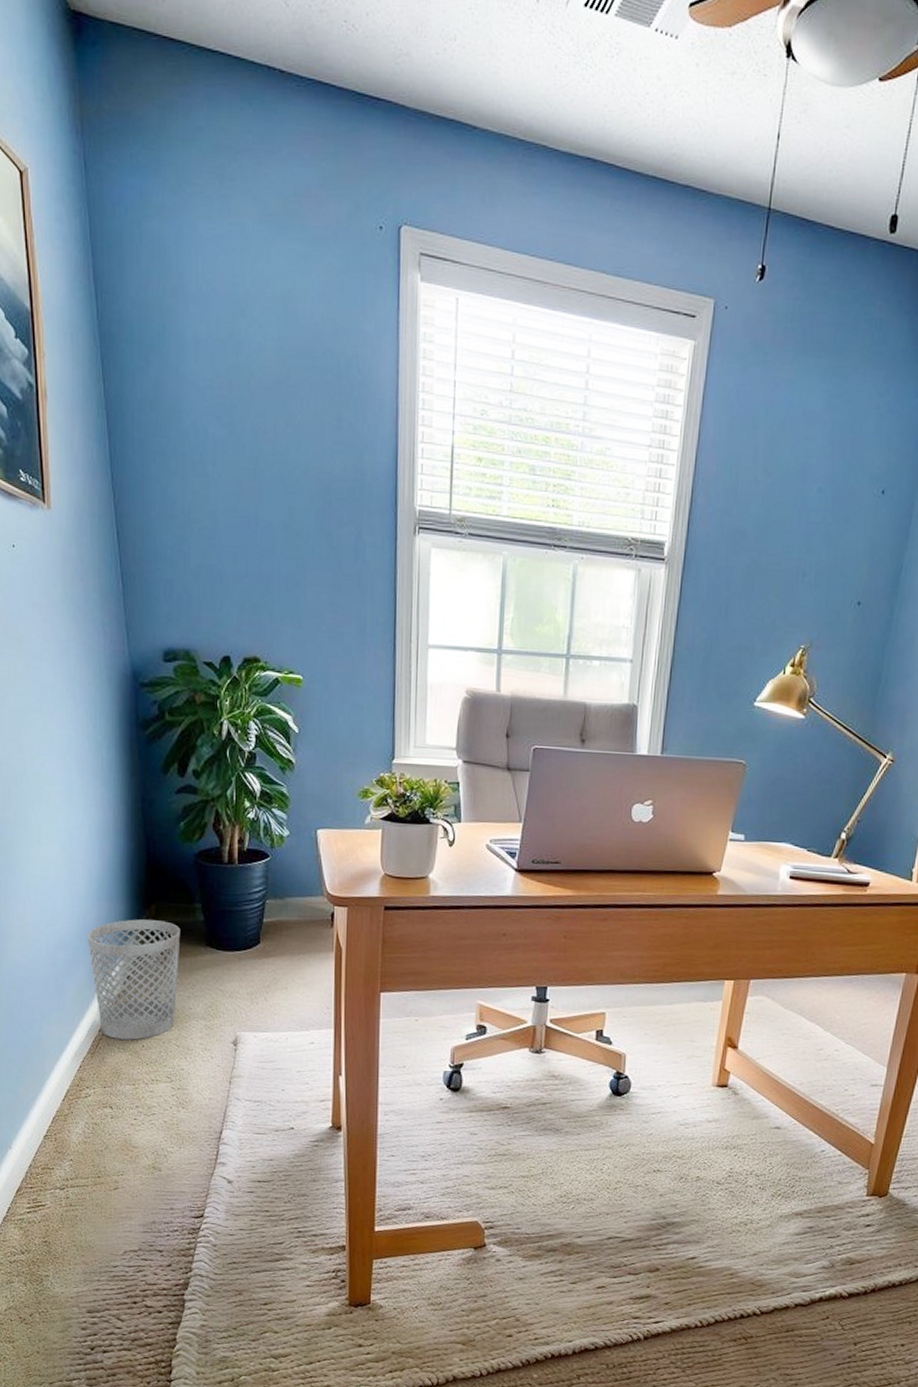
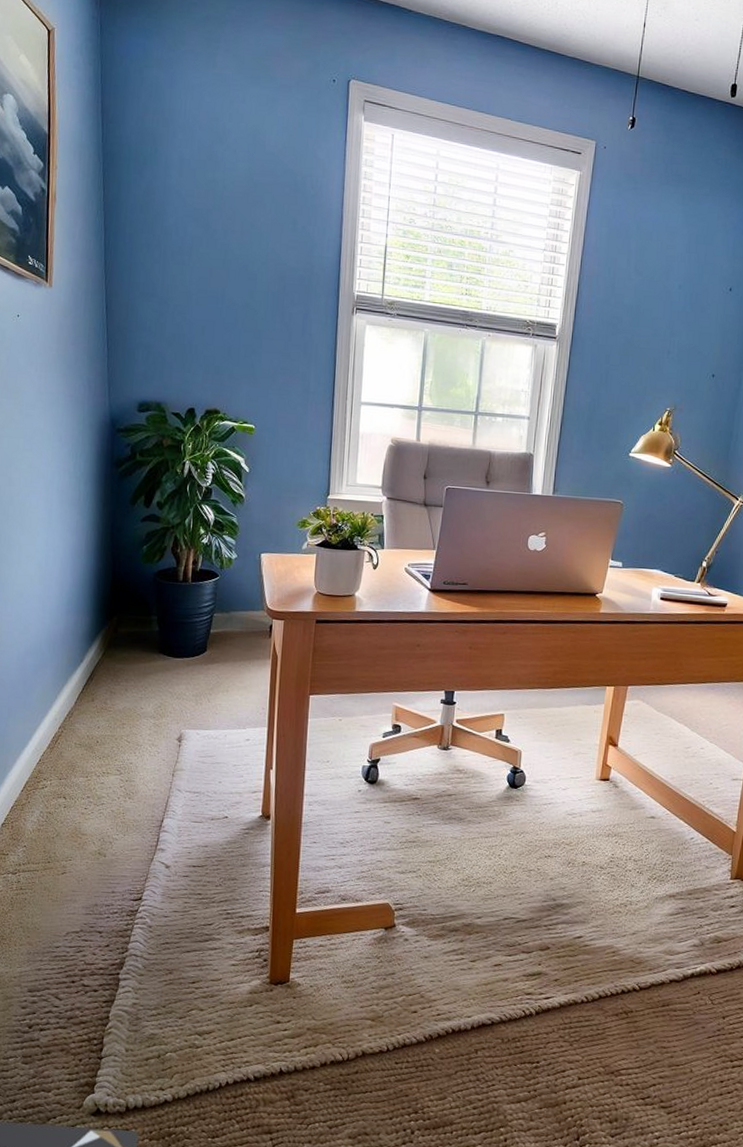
wastebasket: present [87,919,181,1040] -> none [55,629,138,737]

